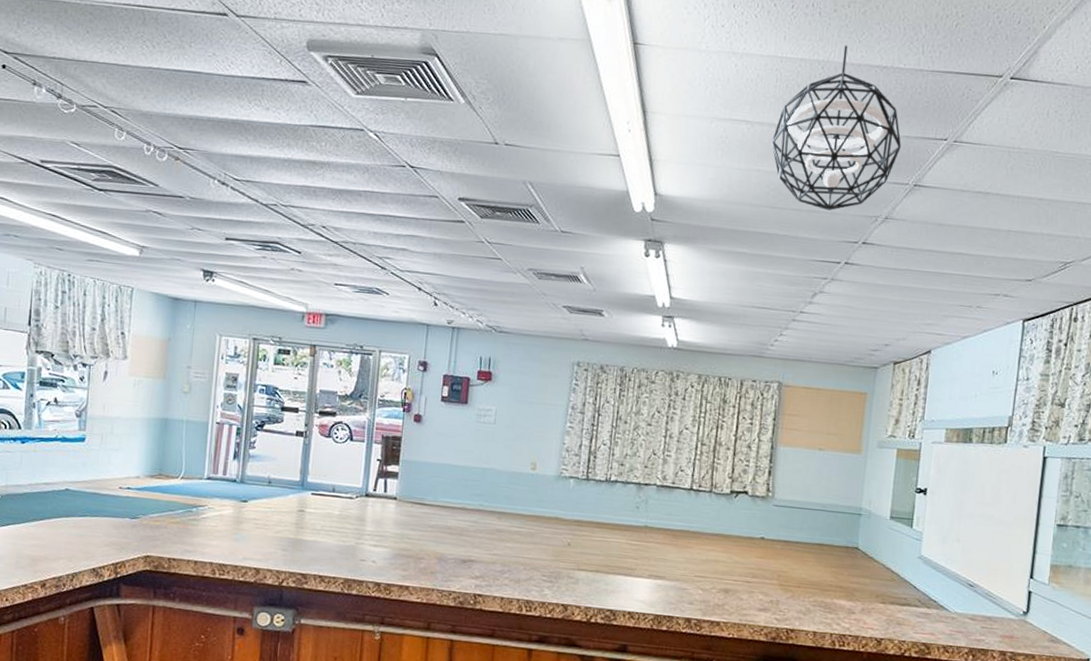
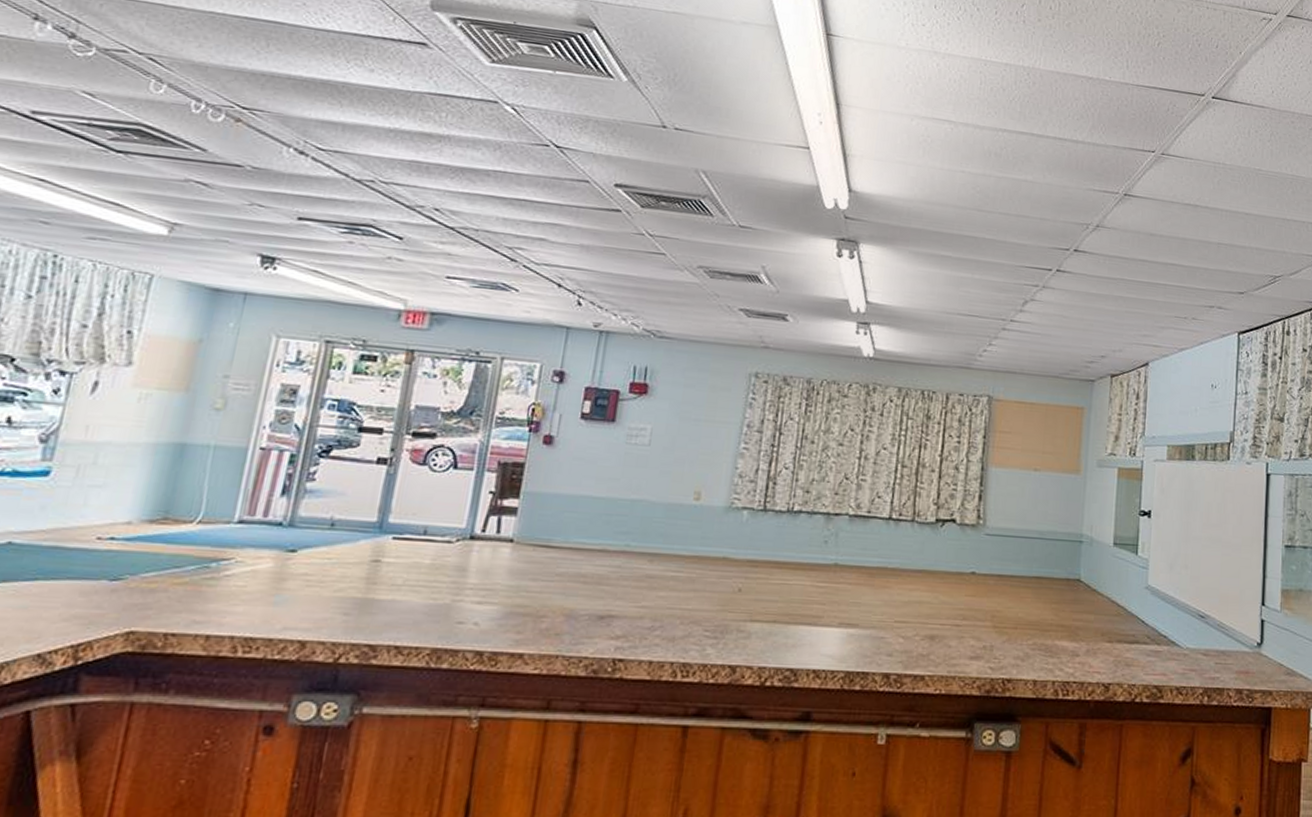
pendant light: present [772,45,901,210] -> none [977,54,1110,216]

